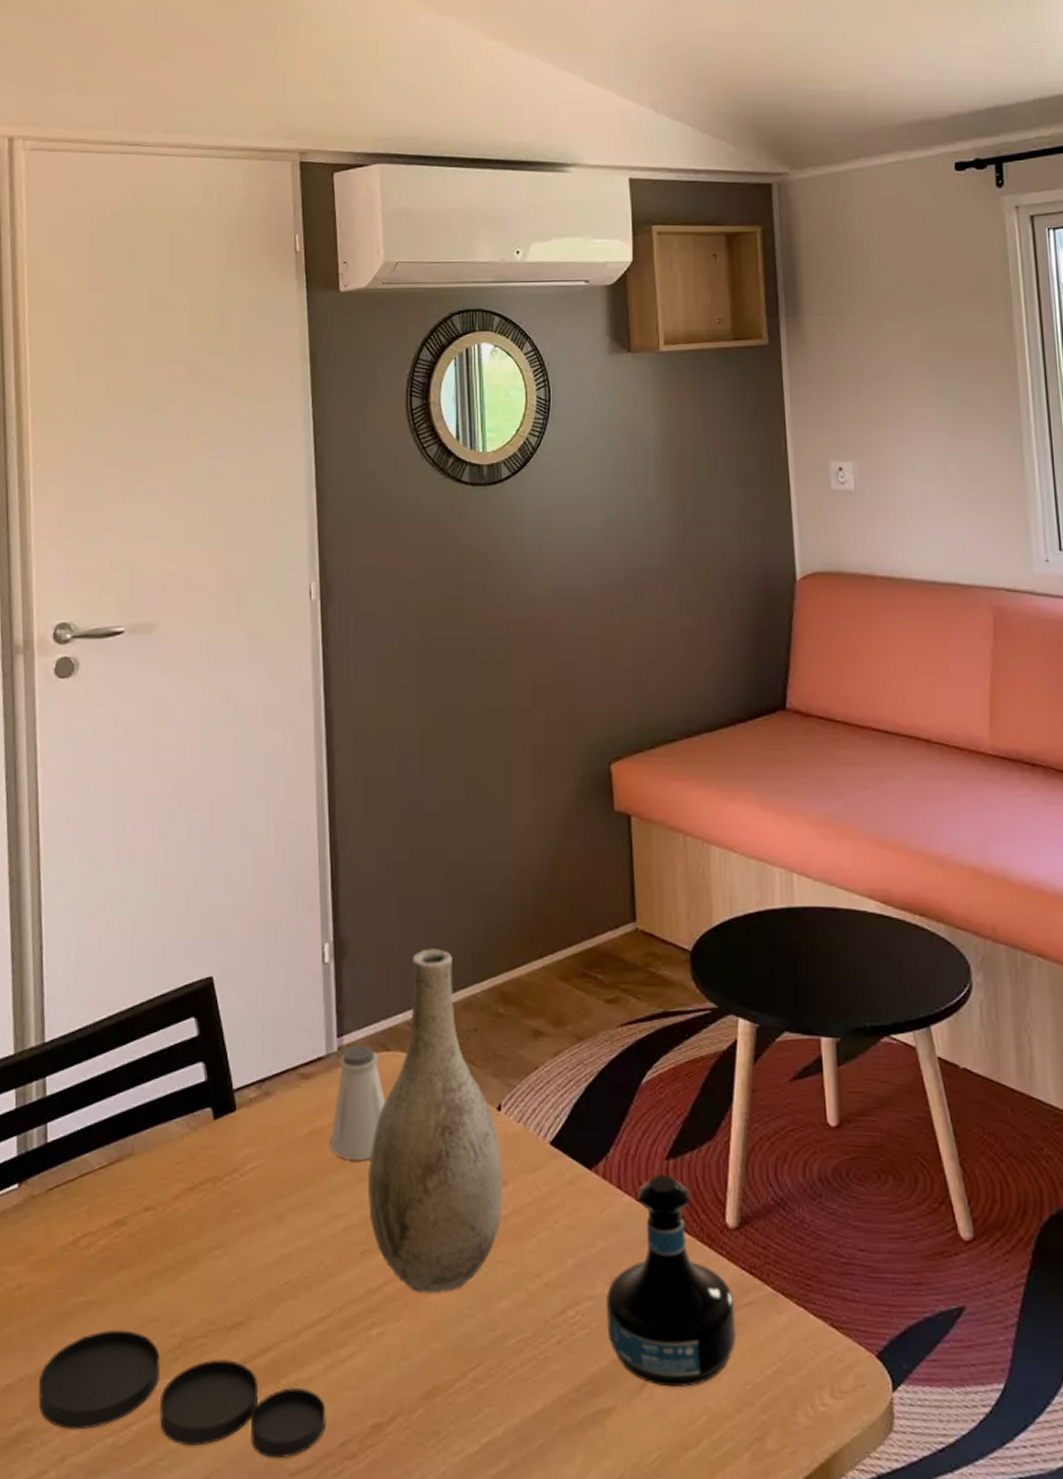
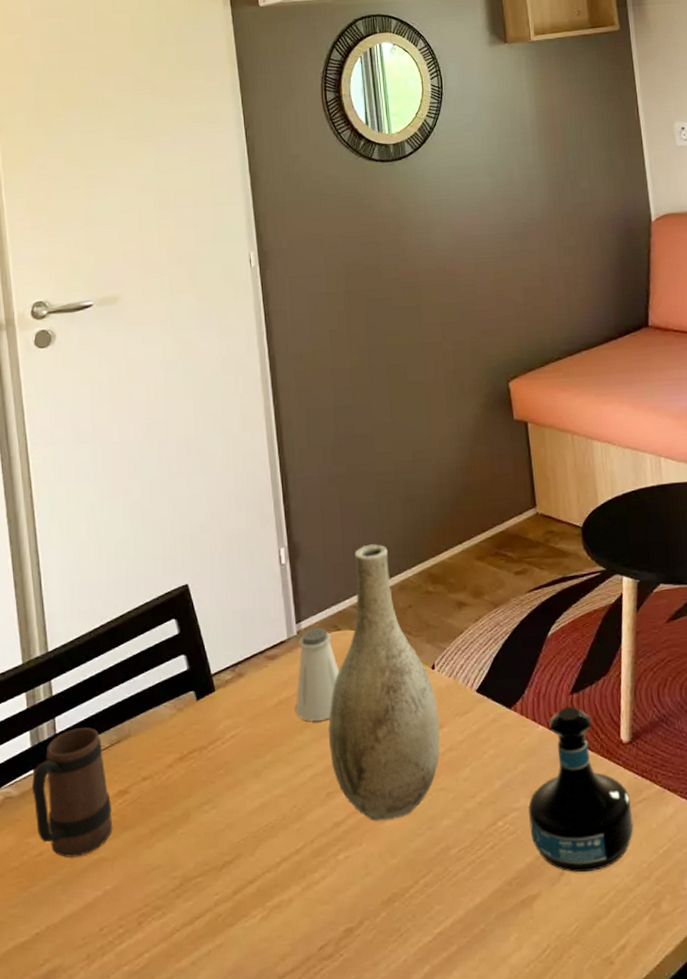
mug: none [14,1139,106,1296] -> present [31,727,113,858]
plate: present [39,1329,326,1459] -> none [63,878,306,967]

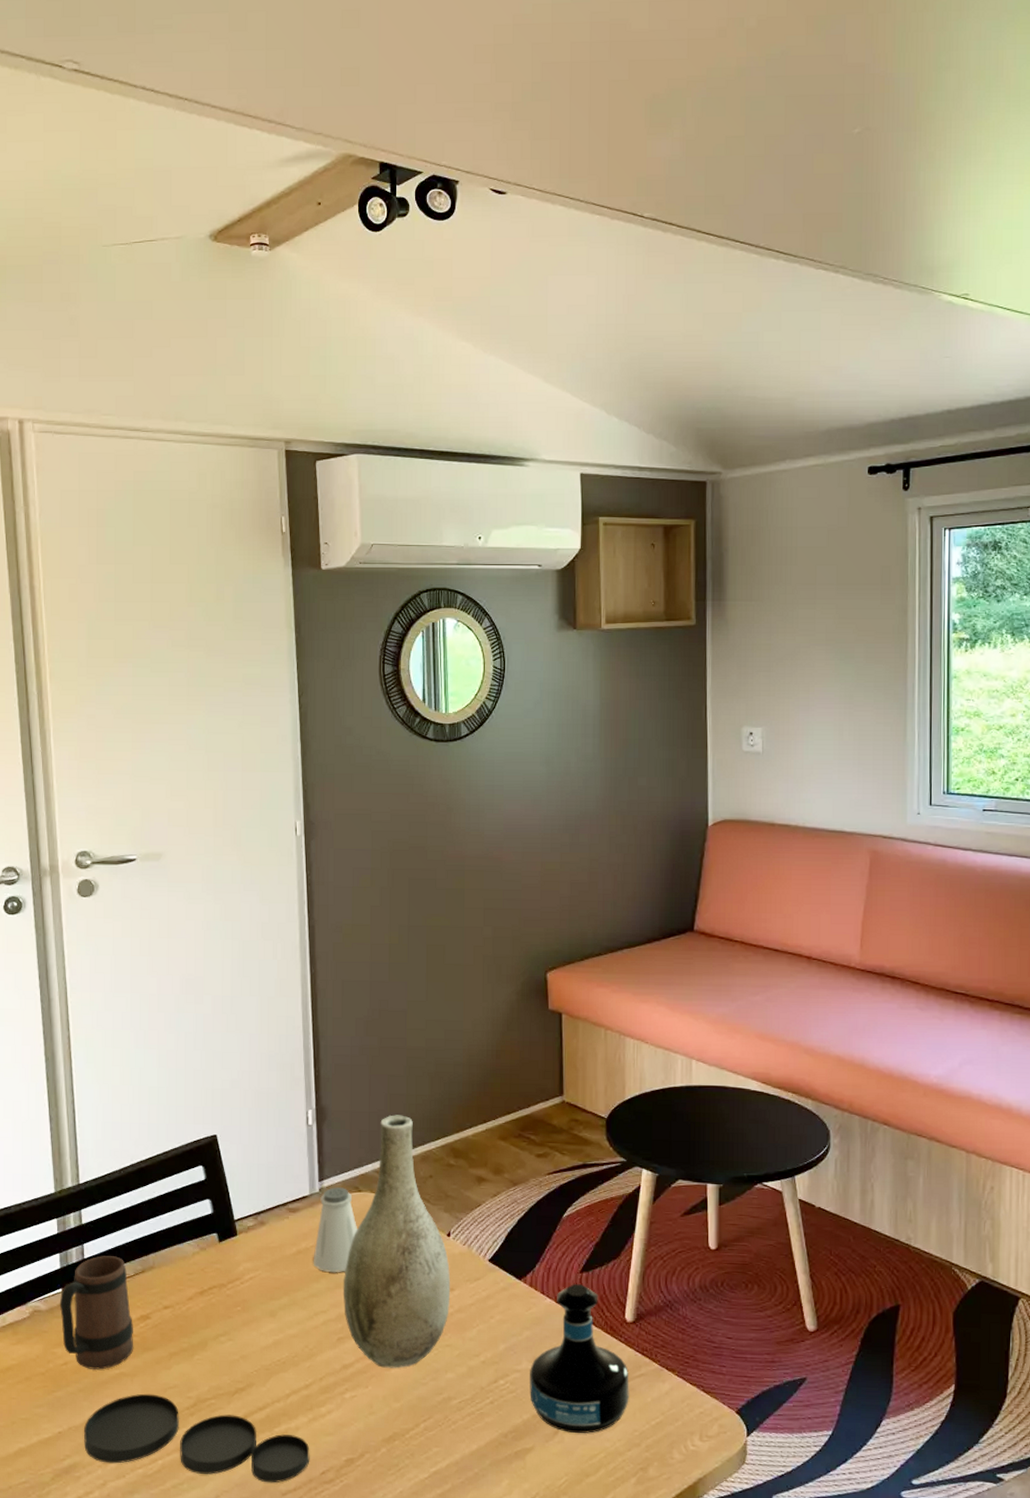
plate: none [63,878,306,967] -> present [84,1393,310,1483]

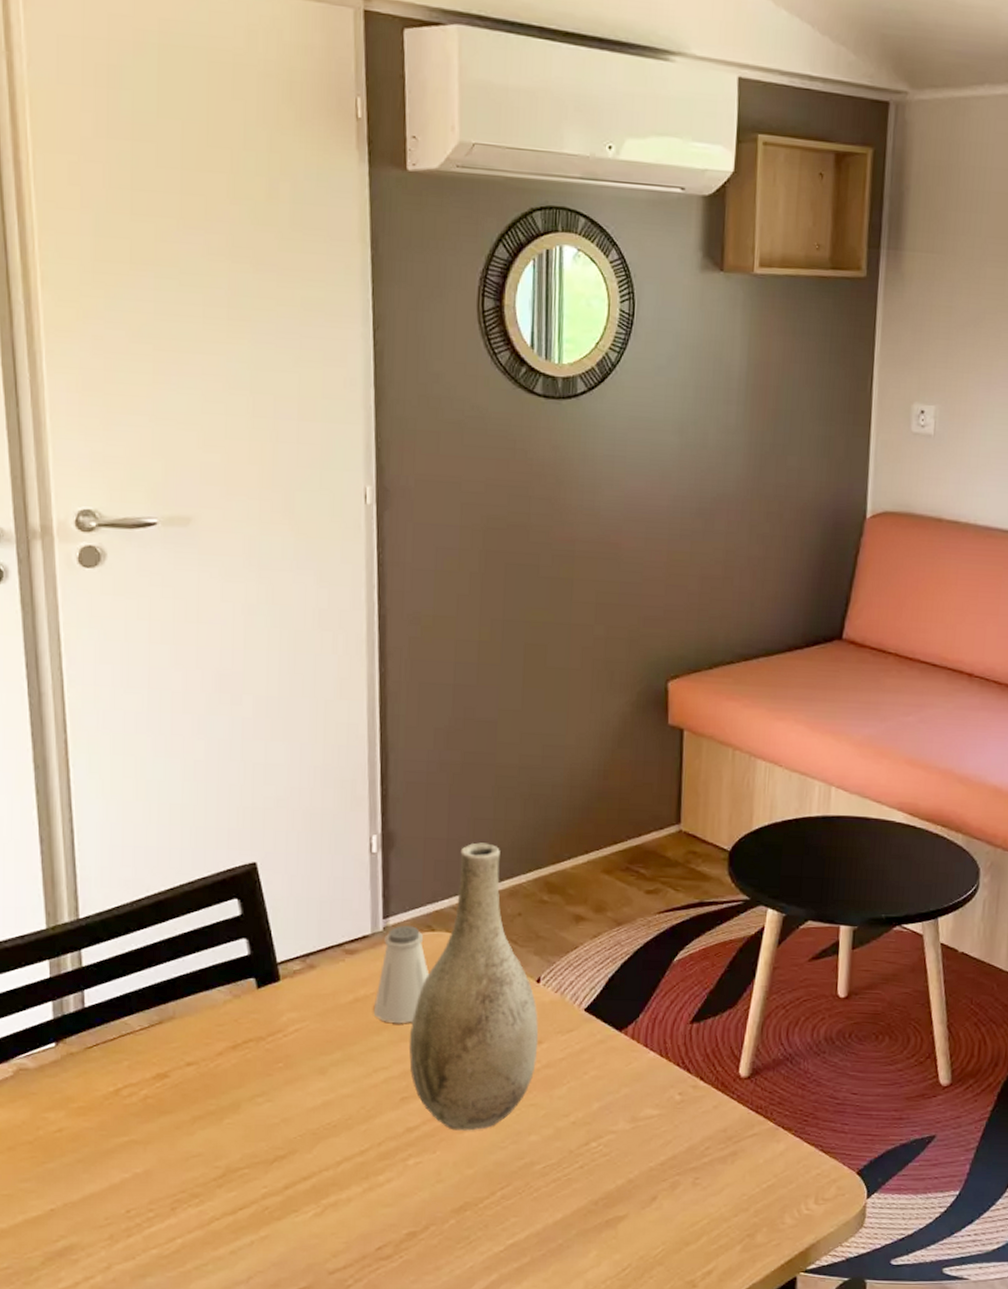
mug: present [59,1256,134,1370] -> none [52,1004,148,1137]
plate: present [84,1393,310,1483] -> none [83,1163,364,1261]
tequila bottle: present [530,1284,629,1434] -> none [625,1036,740,1200]

